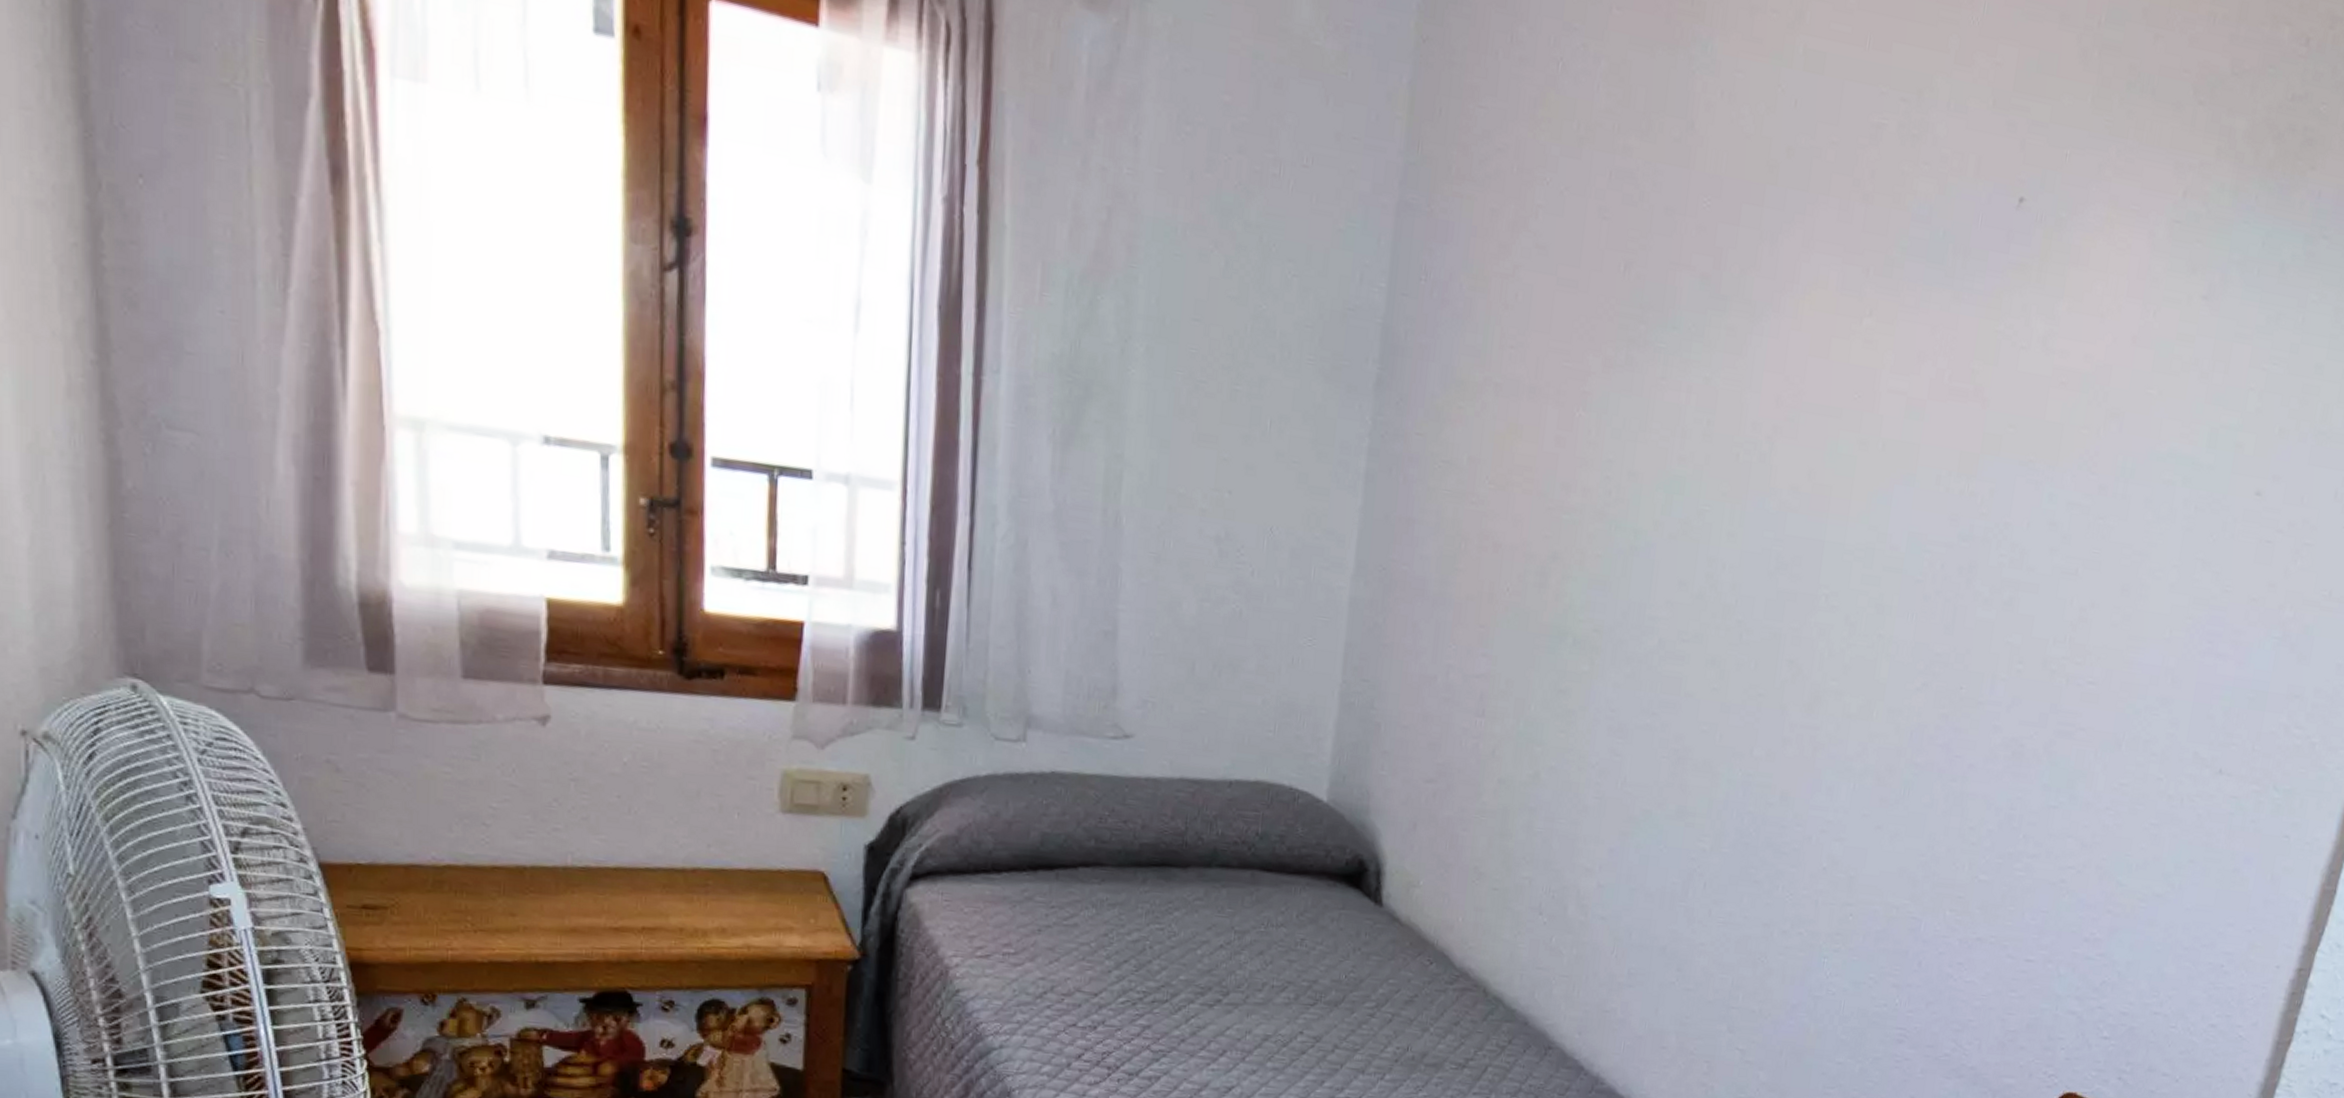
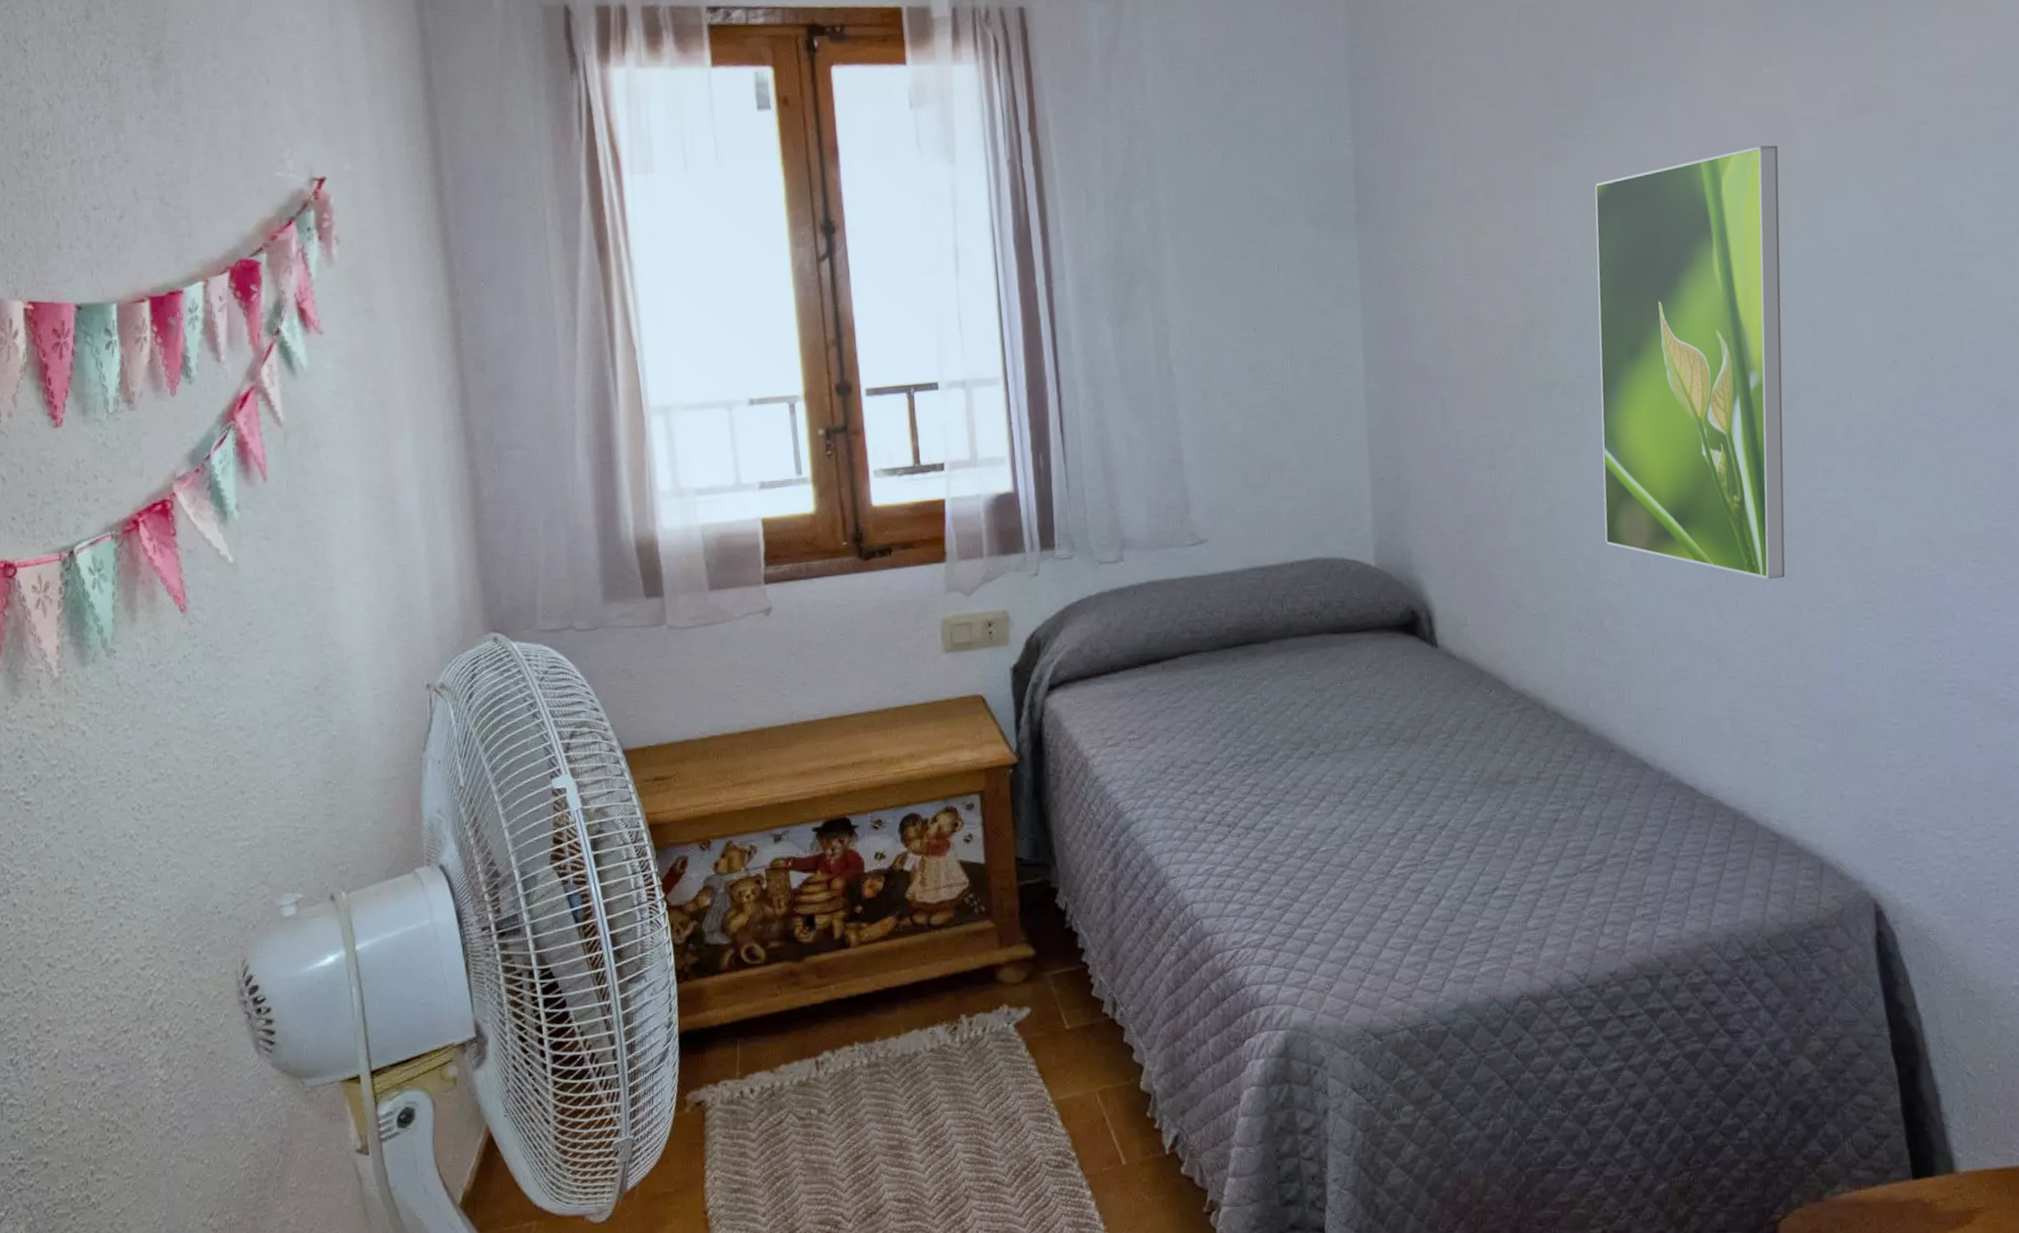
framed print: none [1586,408,1859,894] -> present [1595,145,1785,580]

